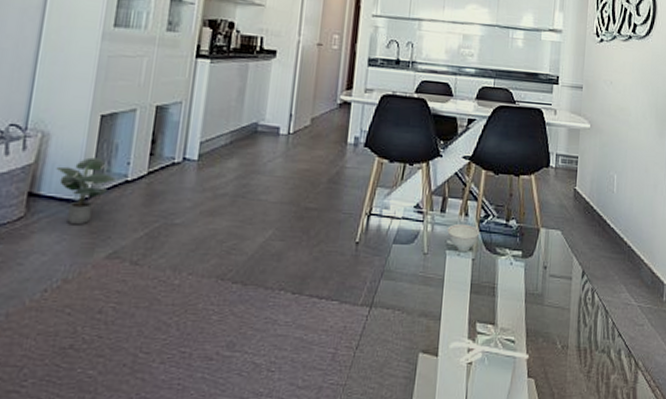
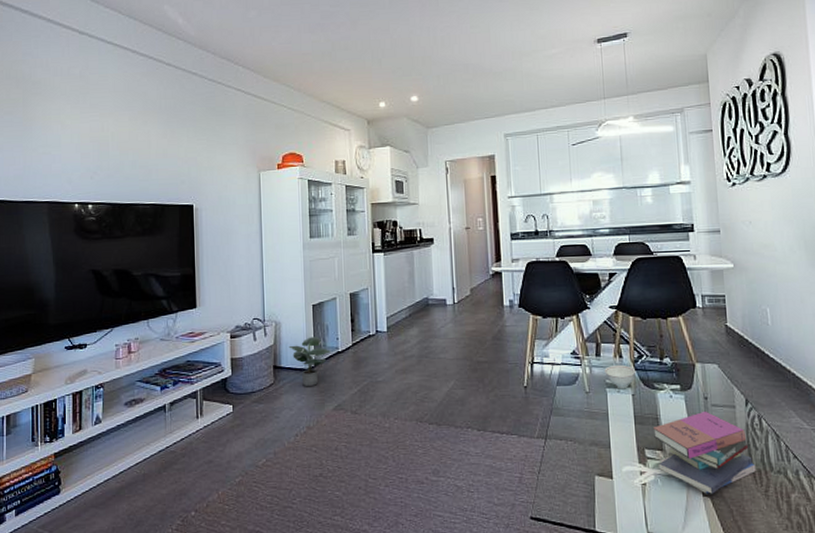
books: none [488,281,583,375] -> present [653,410,756,494]

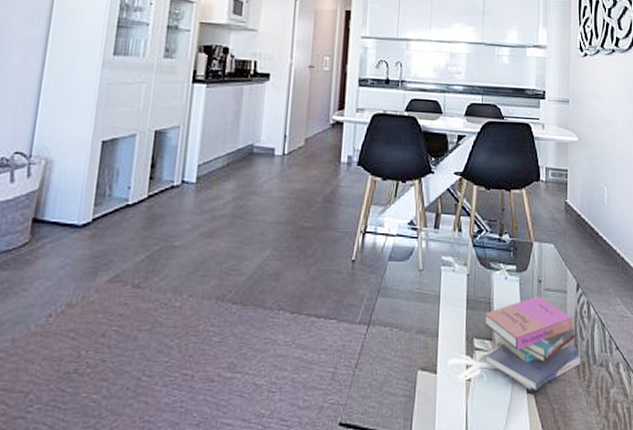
potted plant: present [289,336,331,387] -> none [59,182,117,250]
bowl: present [604,364,636,389] -> none [441,239,474,268]

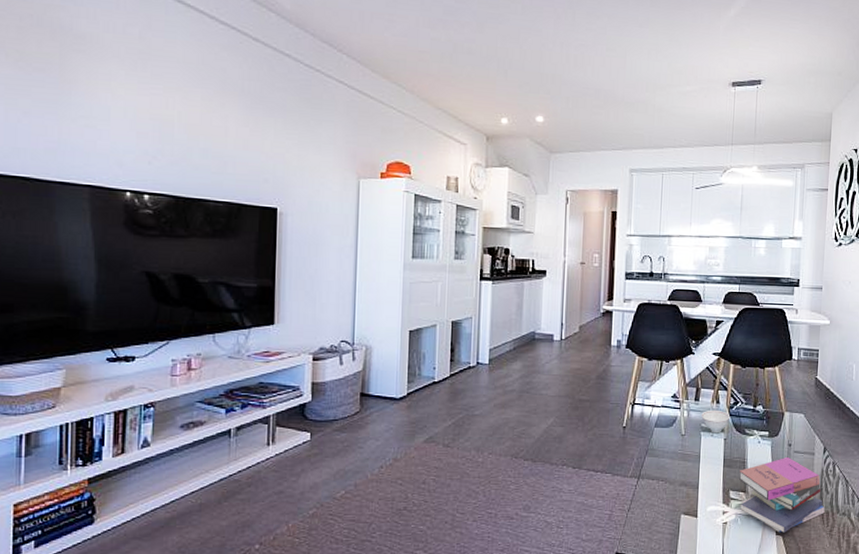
bowl: none [441,239,474,268] -> present [701,409,731,434]

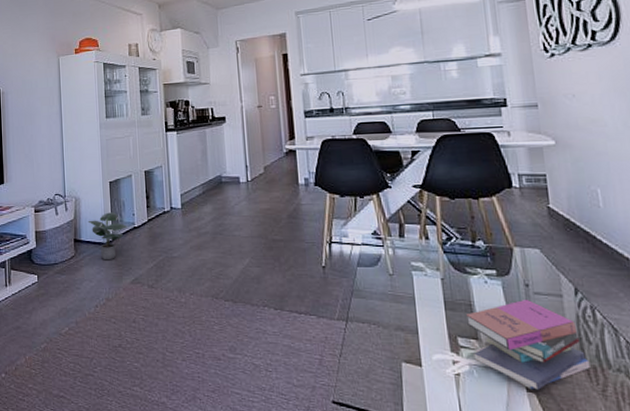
potted plant: none [379,364,426,417] -> present [88,212,127,261]
bowl: present [701,409,731,434] -> none [409,246,445,273]

